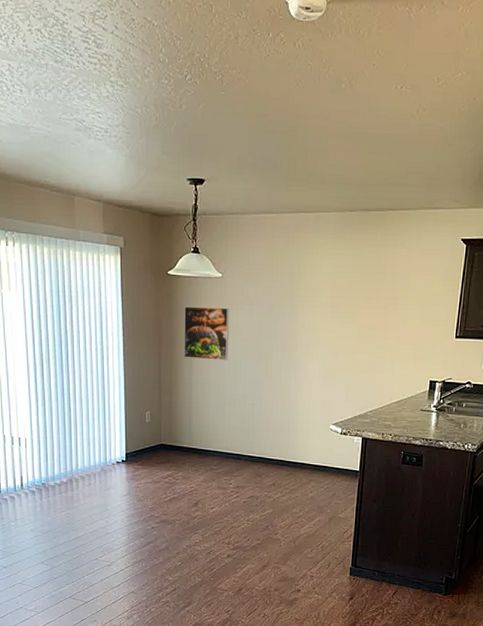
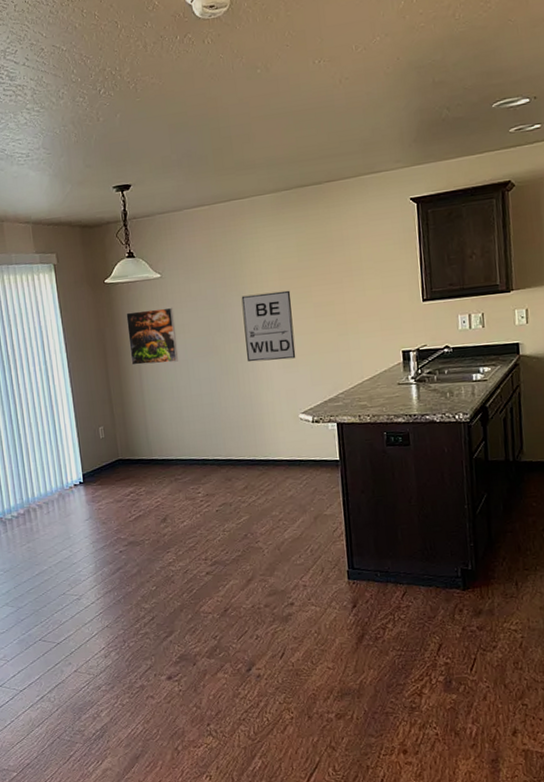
wall art: none [291,307,340,373] -> present [241,290,296,362]

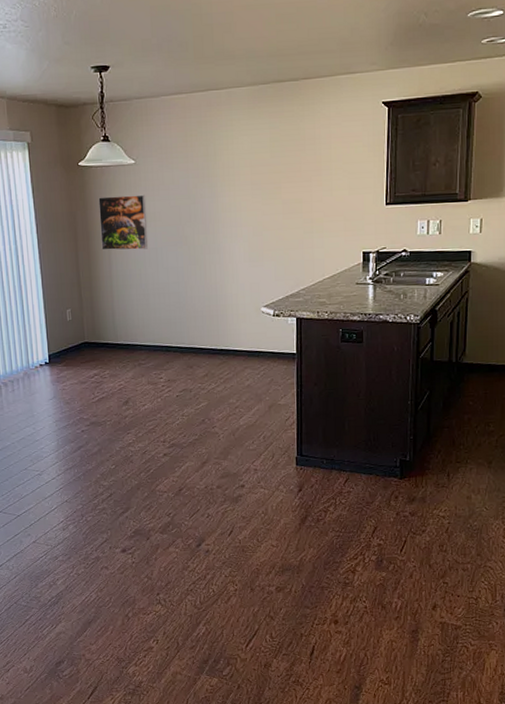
wall art: present [241,290,296,362] -> none [213,185,262,254]

